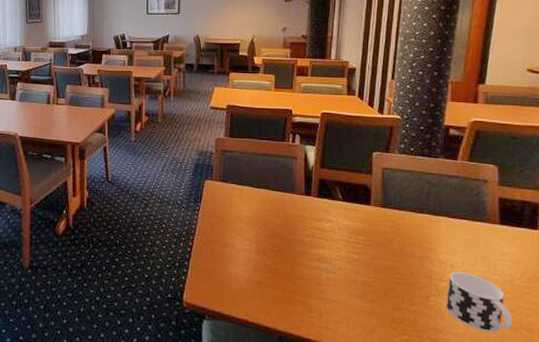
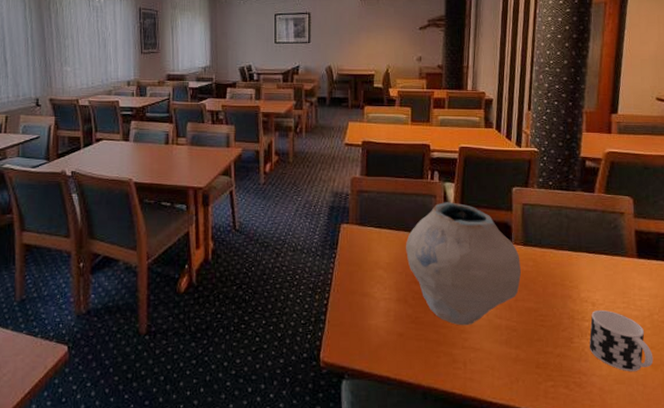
vase: none [266,164,380,279] -> present [406,202,522,326]

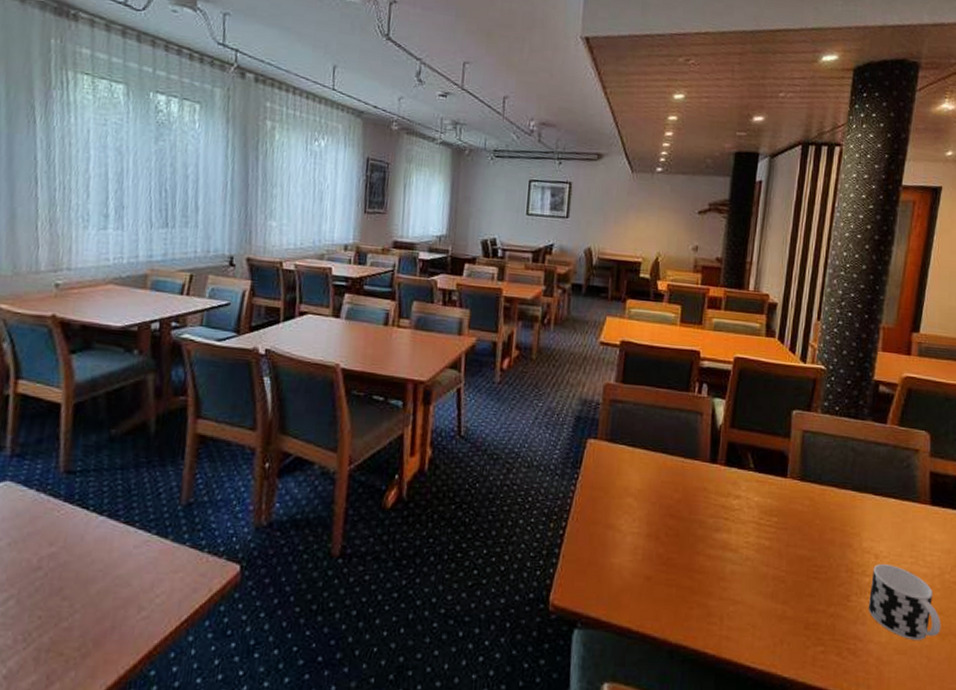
vase: present [406,202,522,326] -> none [662,421,796,572]

